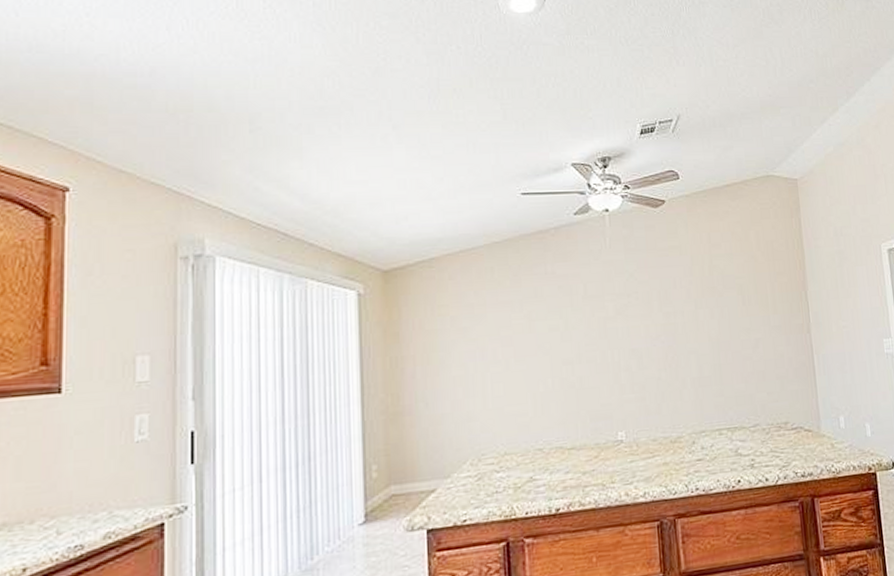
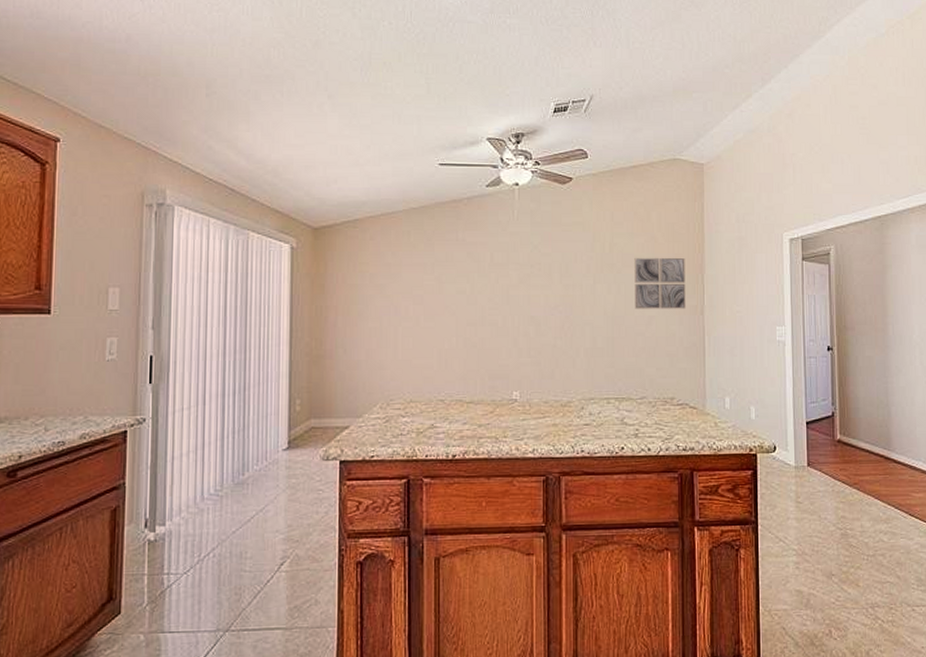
wall art: none [735,275,792,332] -> present [634,257,686,309]

